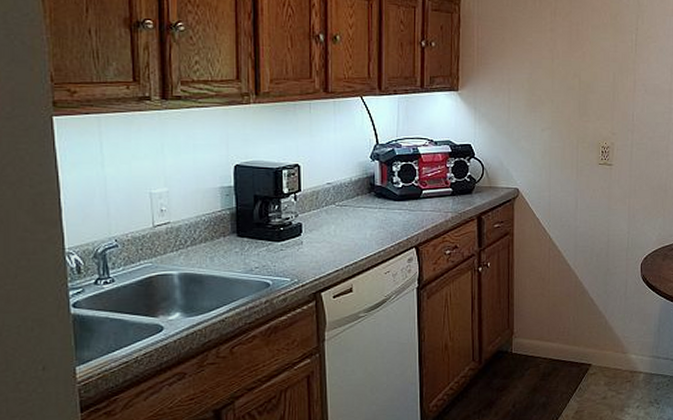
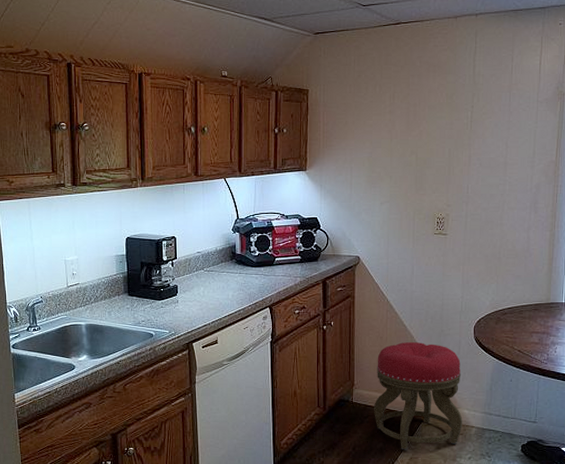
stool: none [535,283,630,404] -> present [373,342,463,450]

